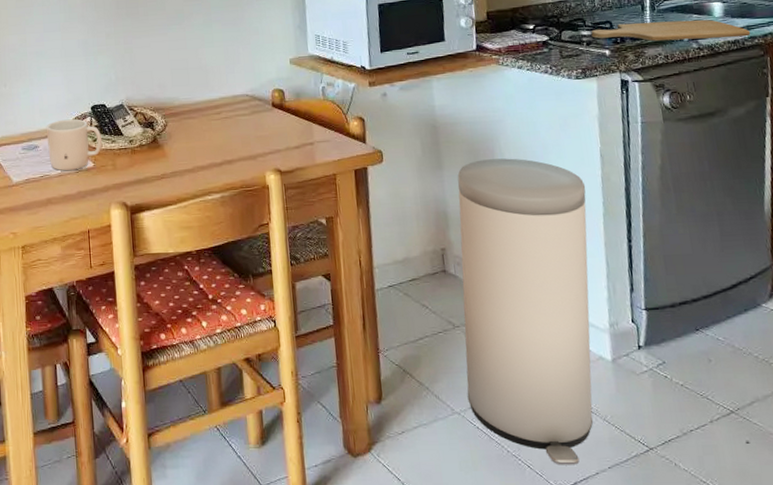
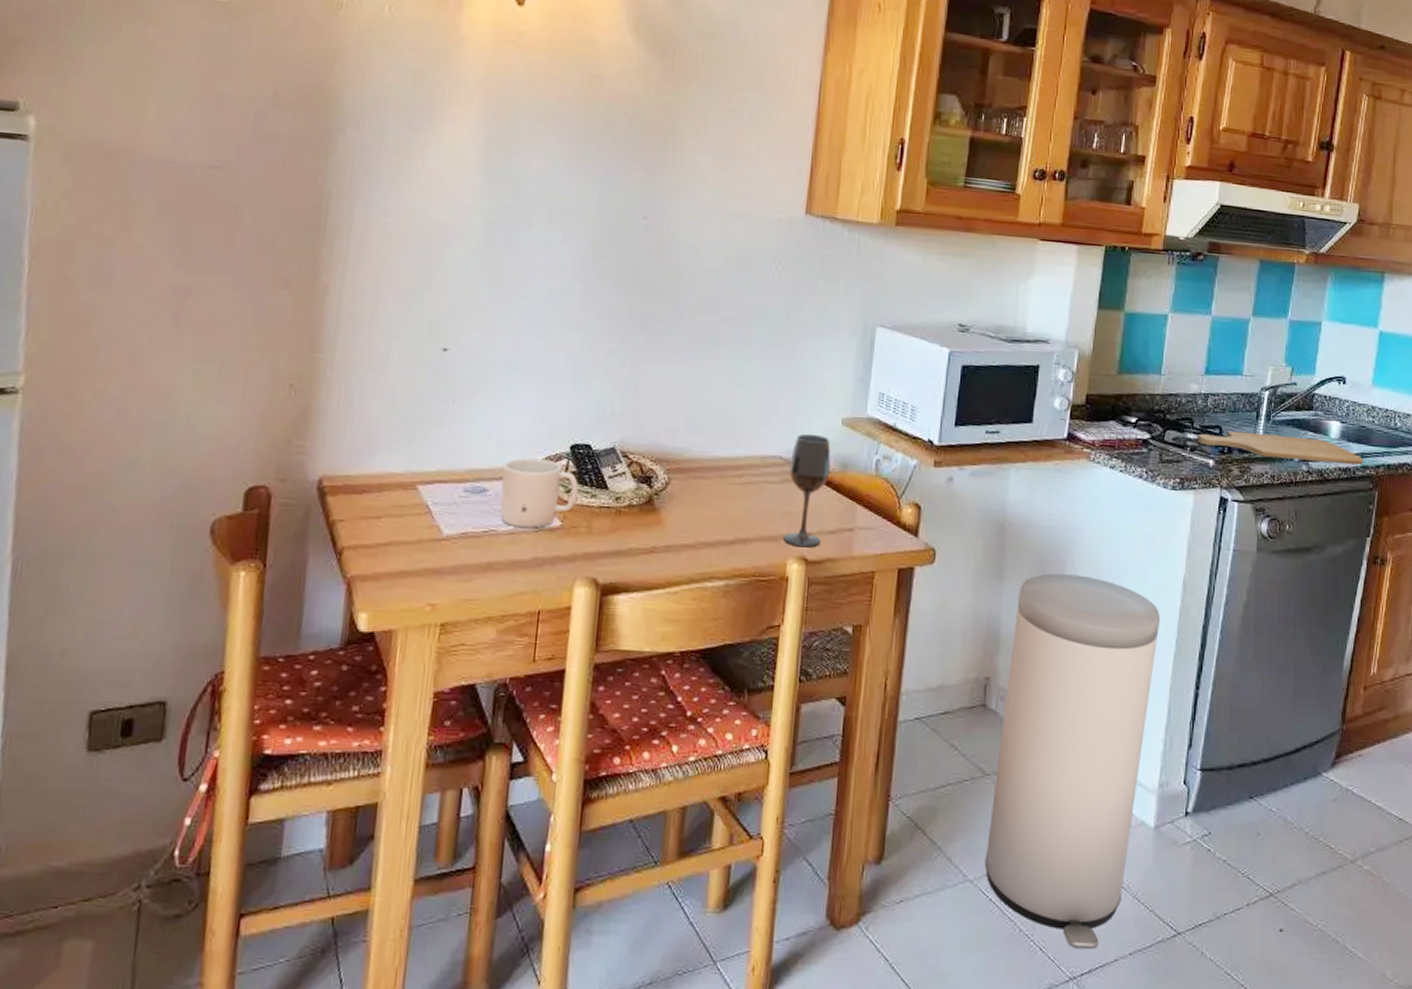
wine glass: none [254,74,290,162] -> present [784,433,832,548]

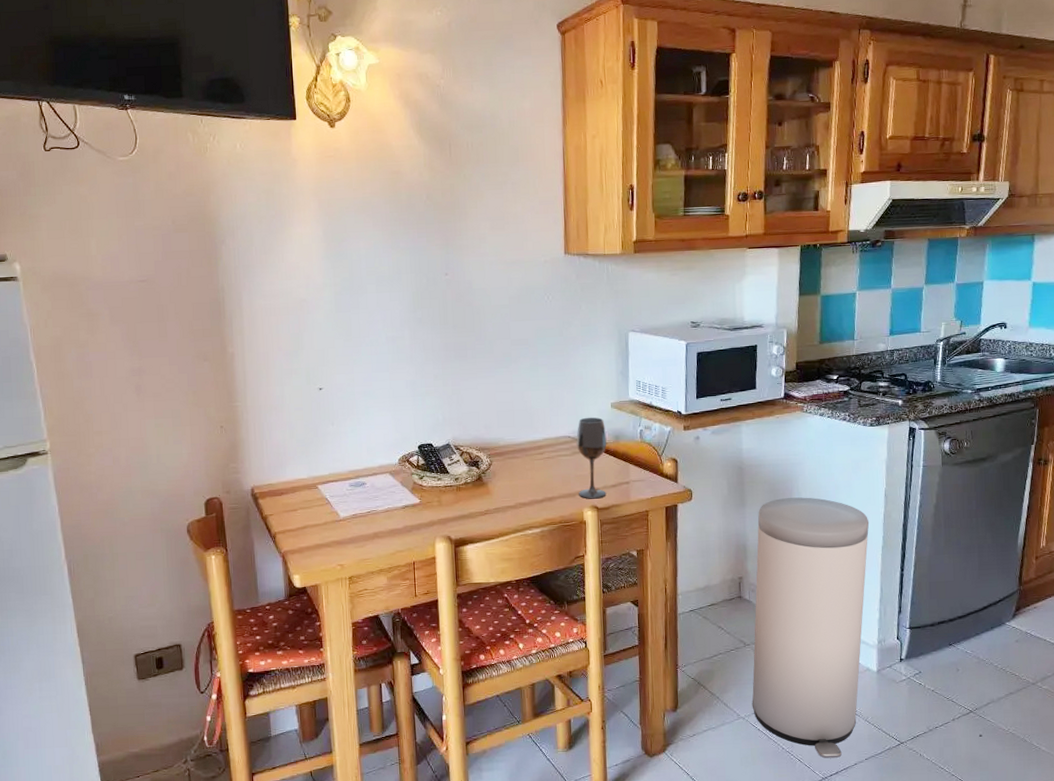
mug: present [500,457,579,529] -> none [373,457,429,507]
chopping board: present [1197,430,1364,466] -> none [887,374,1025,393]

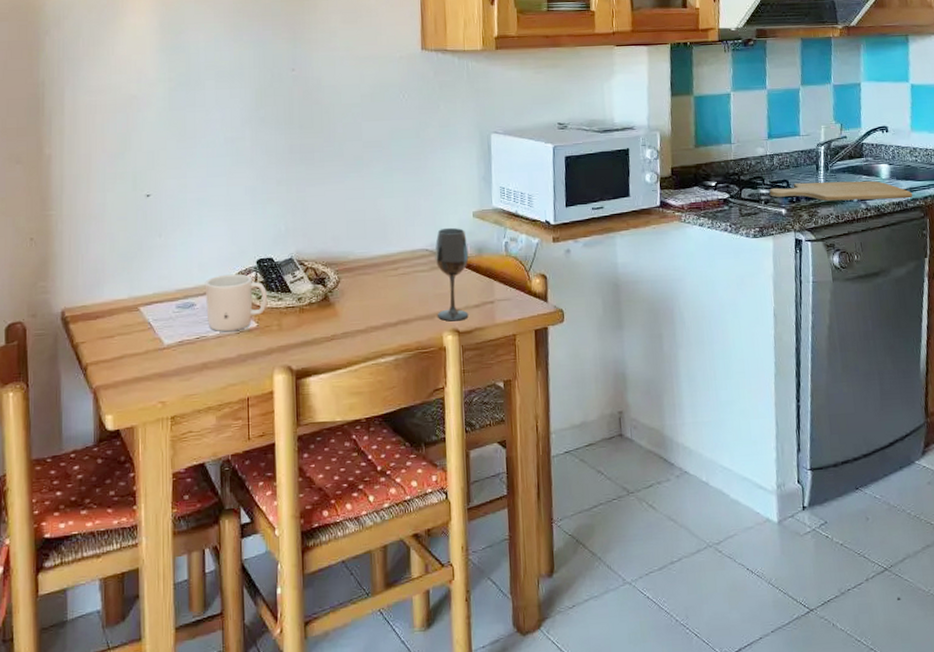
mug: none [373,457,429,507] -> present [205,274,268,332]
pedal bin: present [752,497,870,759] -> none [637,317,759,632]
chopping board: none [887,374,1025,393] -> present [769,180,913,202]

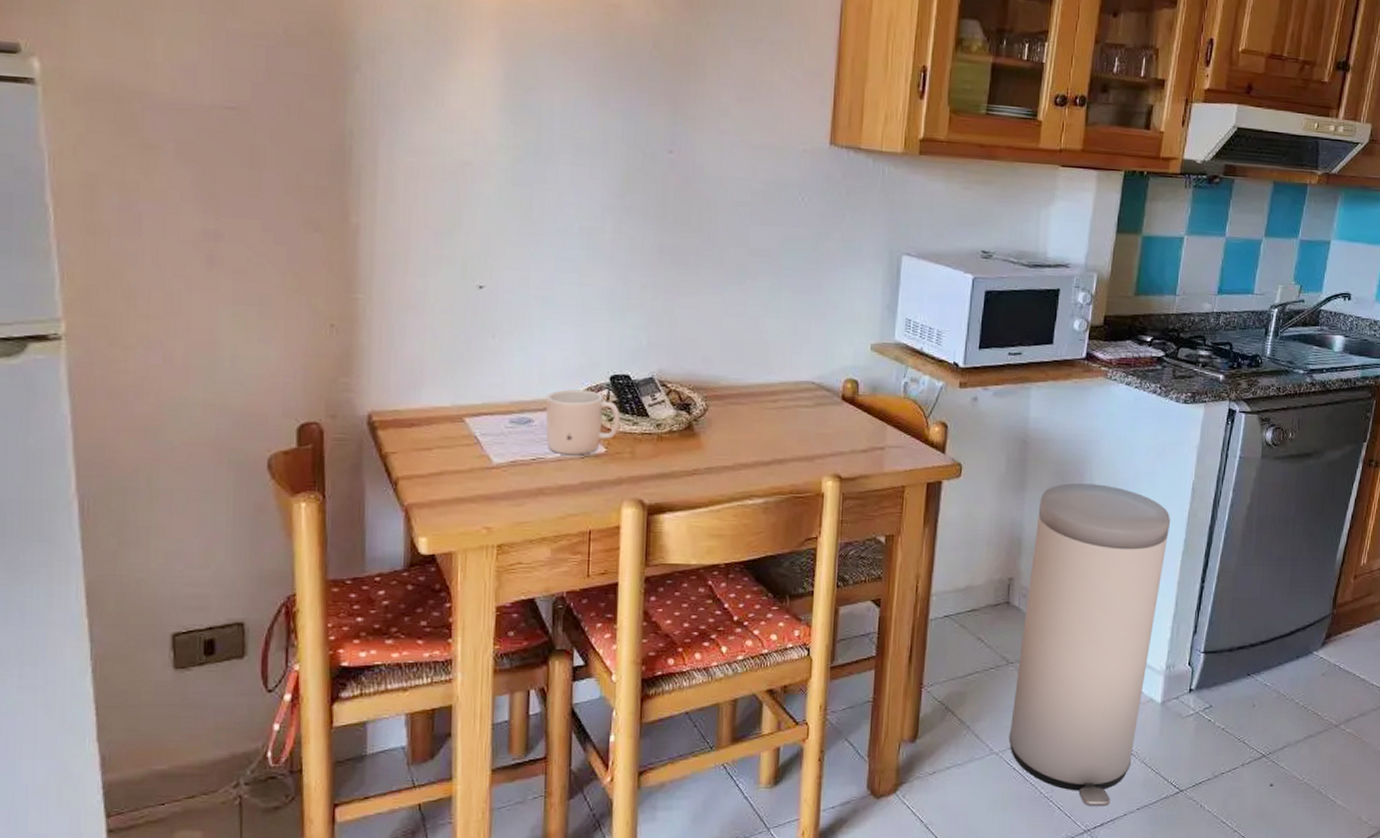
wine glass: present [434,227,469,322] -> none [818,359,862,466]
pedal bin: none [637,317,759,632] -> present [1009,483,1171,807]
chopping board: present [769,180,913,202] -> none [1209,347,1364,376]

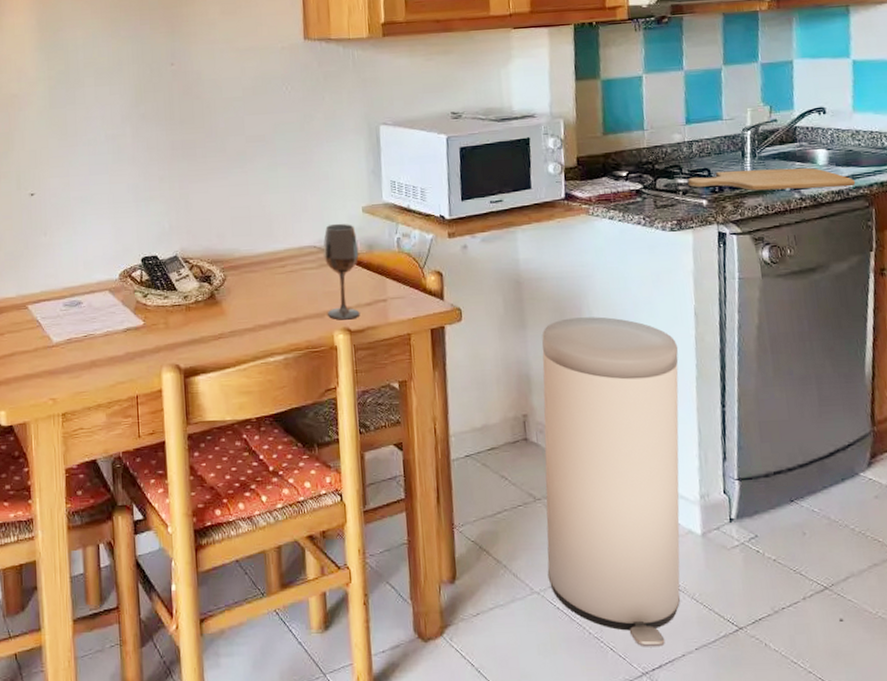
mug: present [545,389,621,456] -> none [90,272,154,330]
wine glass: none [818,359,862,466] -> present [323,223,360,320]
chopping board: none [1209,347,1364,376] -> present [687,167,856,191]

